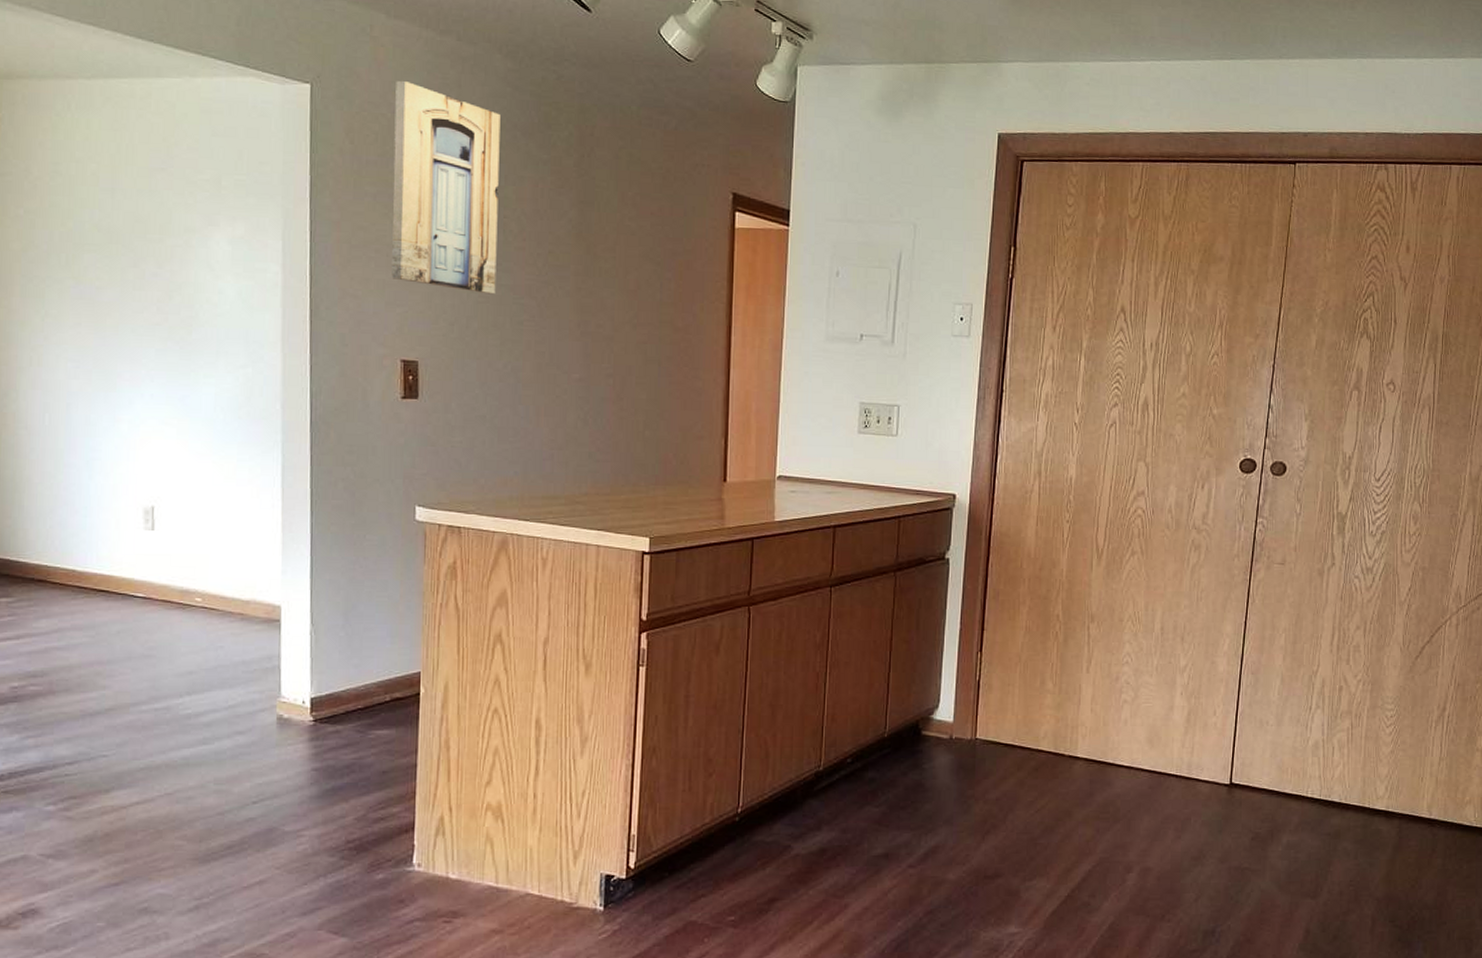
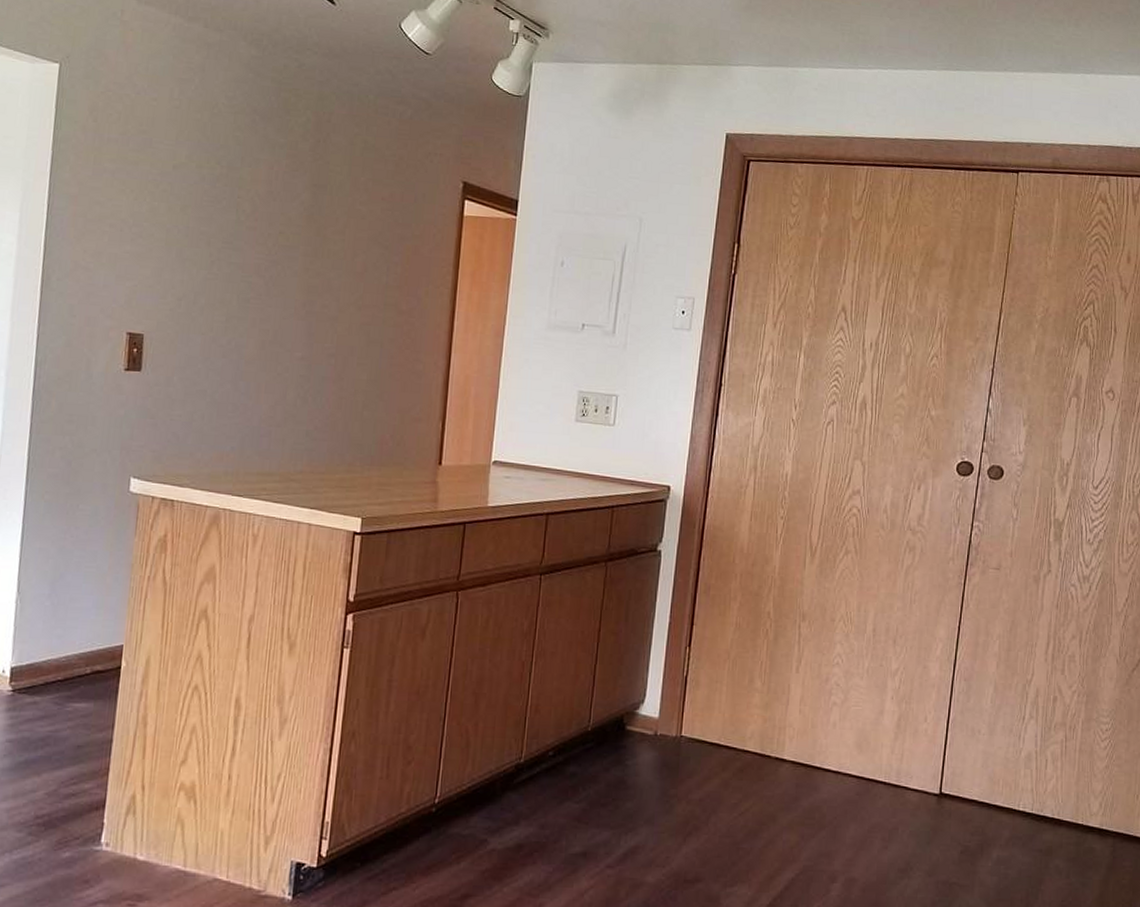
wall art: present [391,81,501,295] -> none [124,64,241,272]

